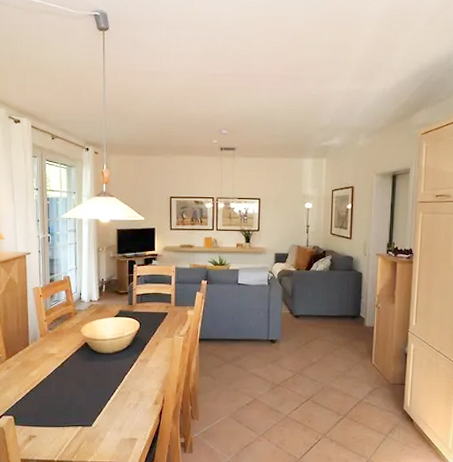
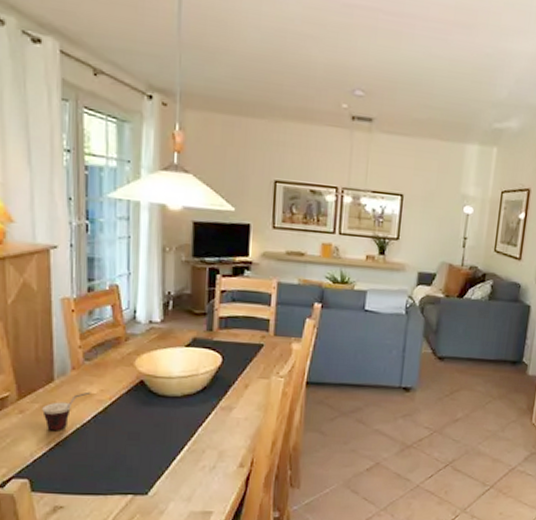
cup: none [22,352,53,381] -> present [42,391,91,431]

